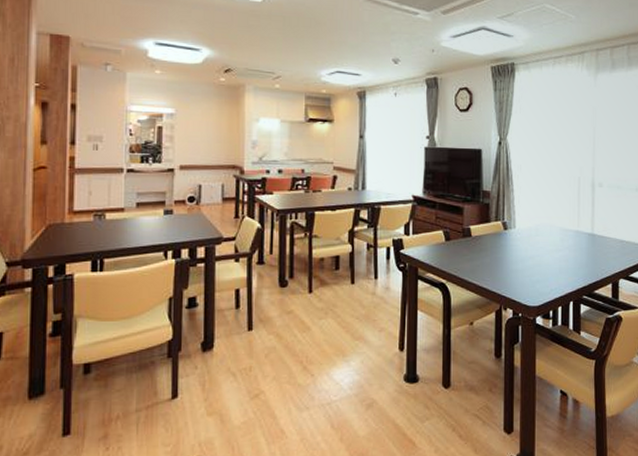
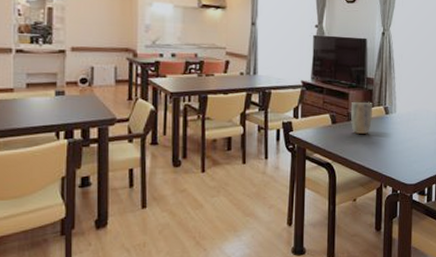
plant pot: none [465,216,490,253] -> present [350,102,373,135]

